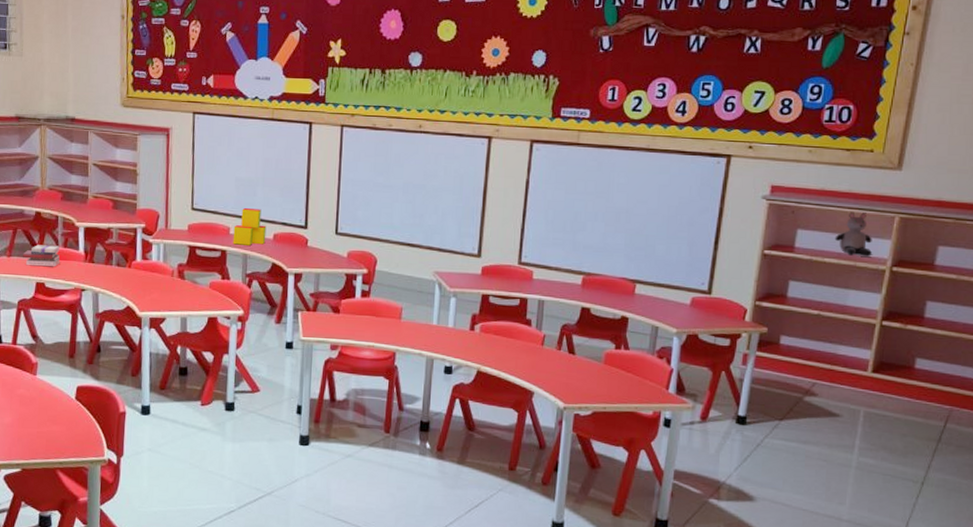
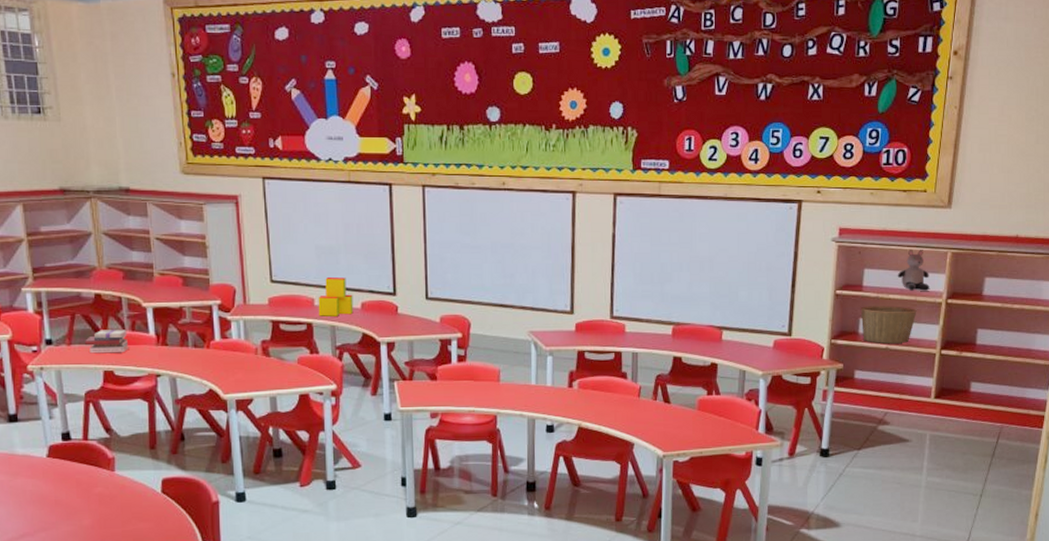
basket: none [790,268,856,311] -> present [860,306,917,344]

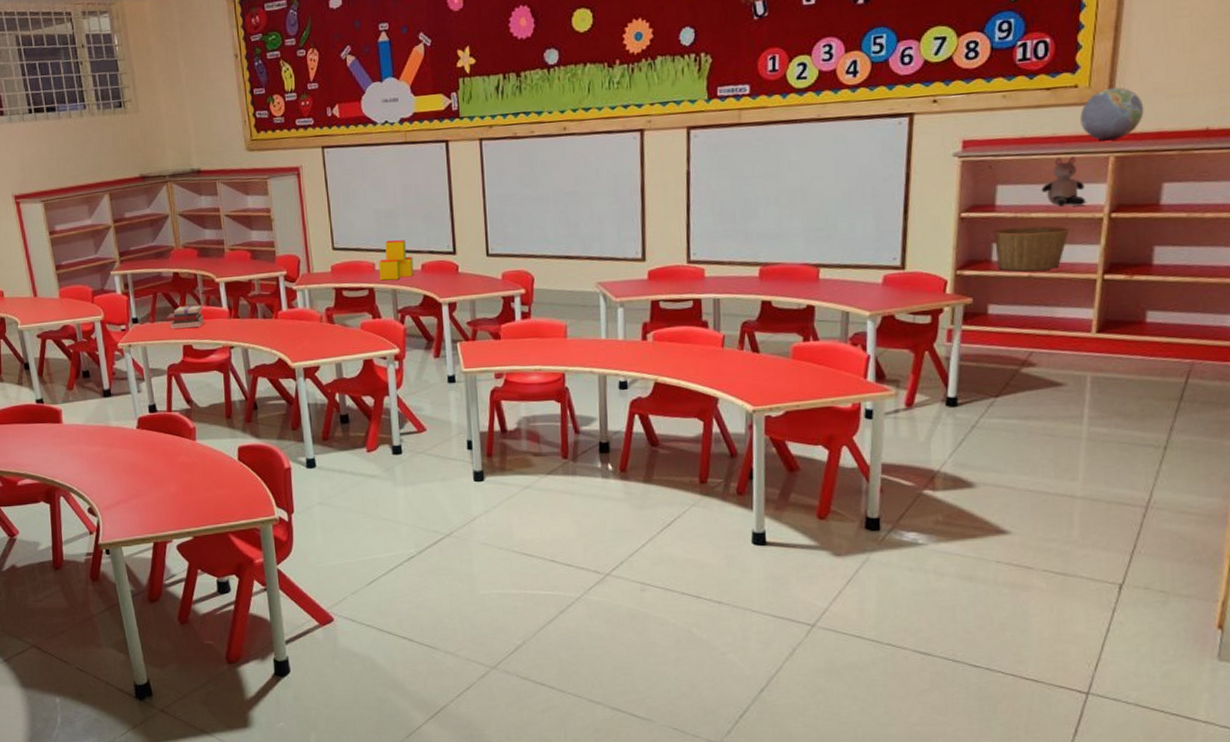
globe: none [928,195,973,239] -> present [1080,87,1144,141]

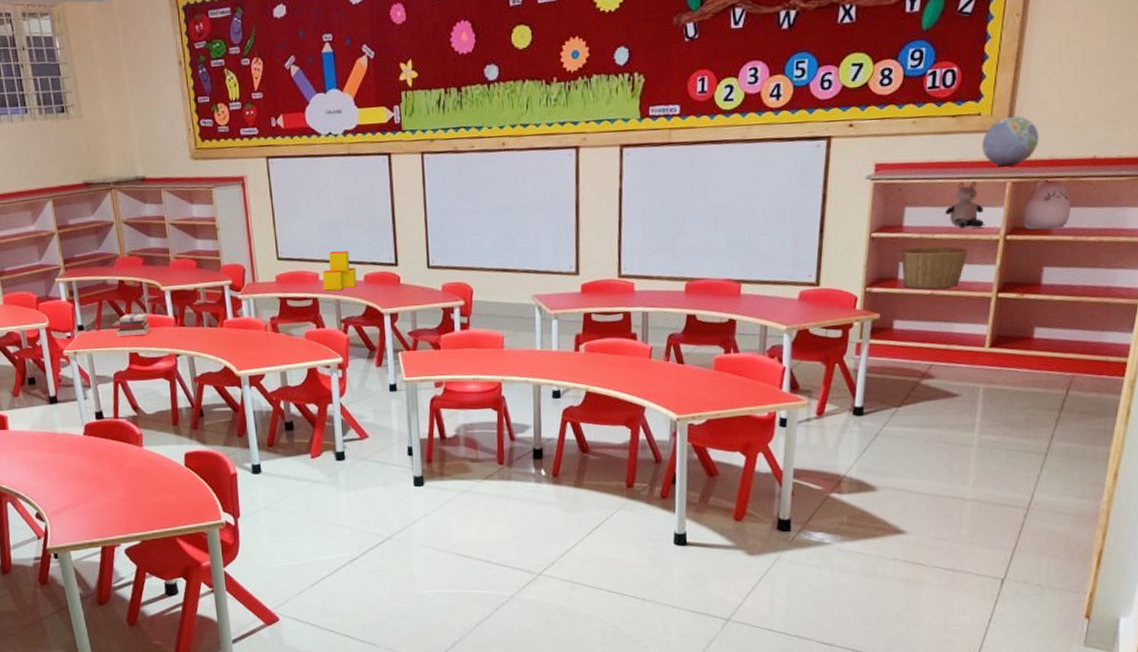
plush toy: none [1128,151,1183,207] -> present [1022,178,1071,230]

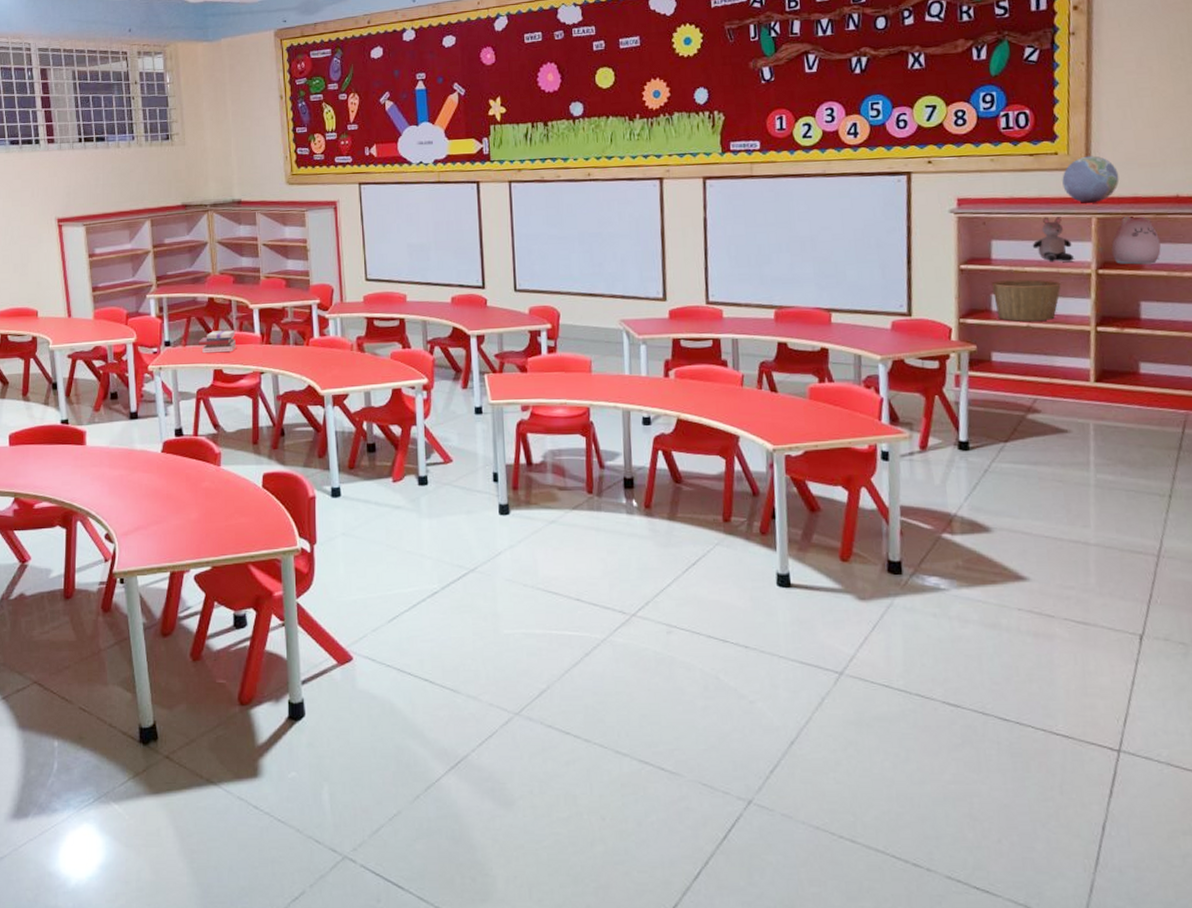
toy blocks: present [322,251,357,291] -> none [410,273,444,312]

